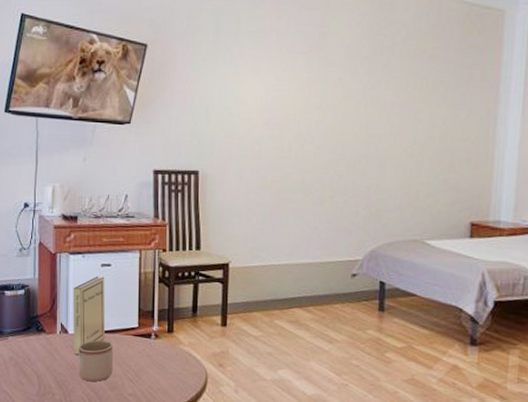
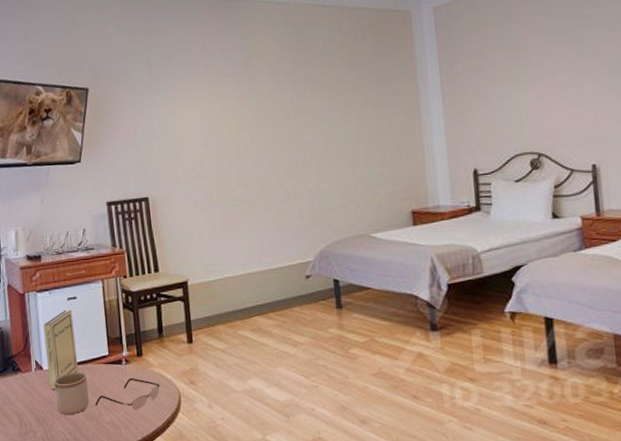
eyeglasses: none [118,353,188,386] -> present [95,377,160,410]

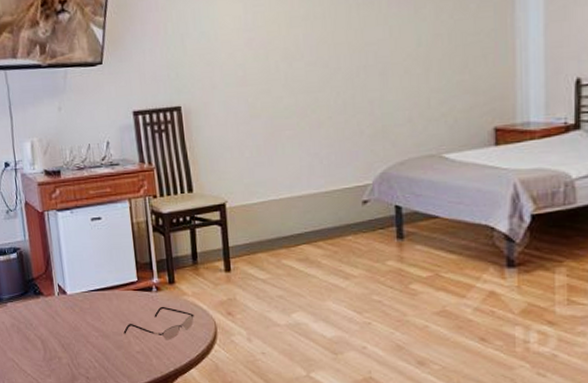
book: present [43,309,78,390] -> none [65,231,104,315]
mug: present [54,371,89,415] -> none [79,297,117,343]

